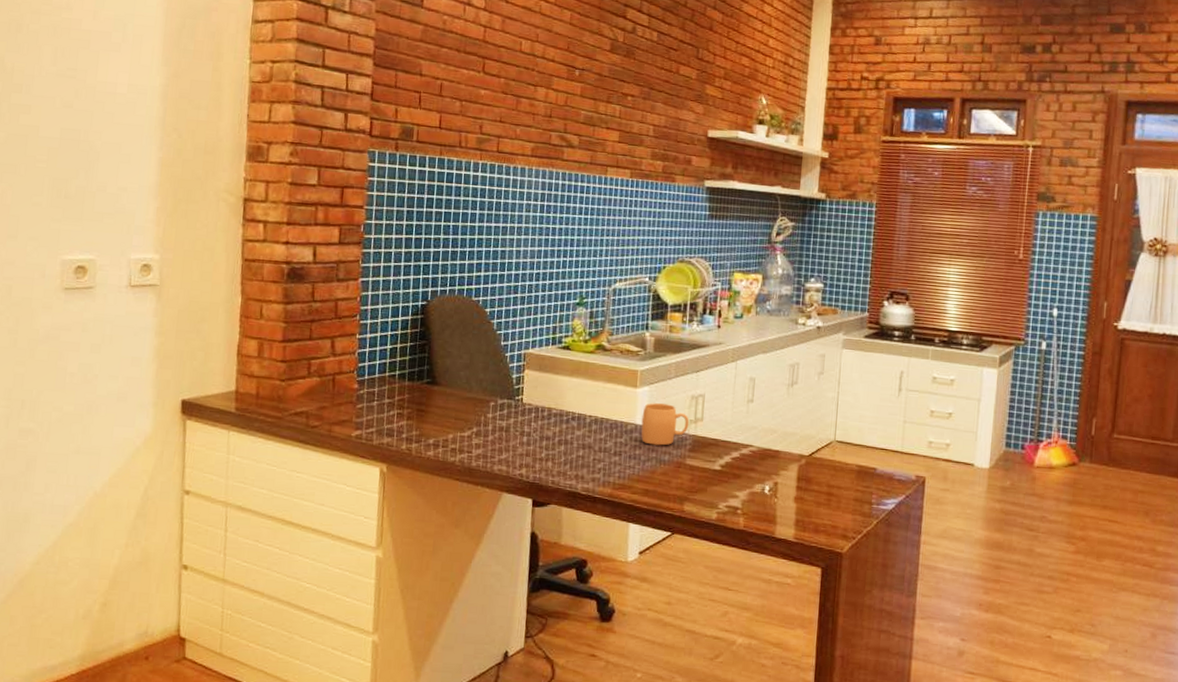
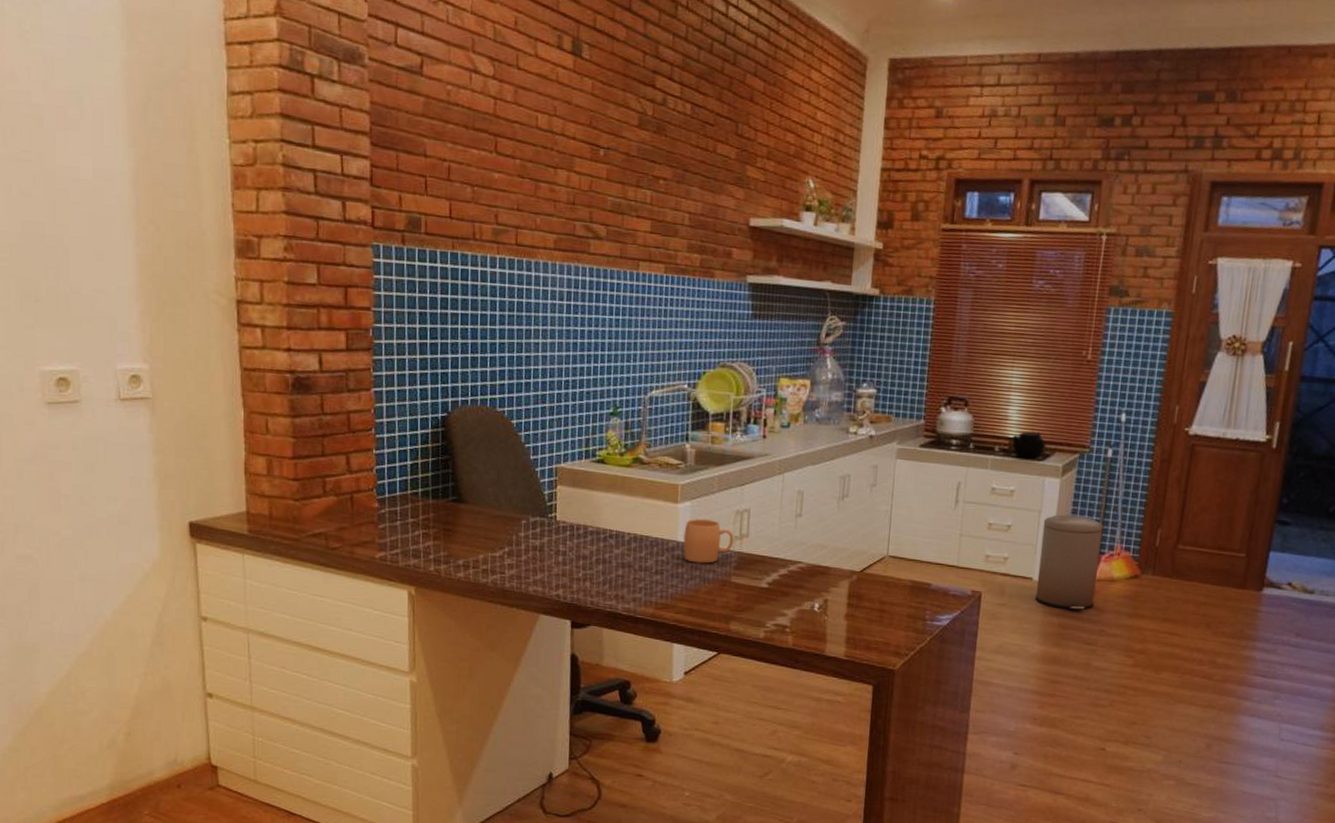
teapot: none [951,324,983,350] -> present [1012,431,1046,459]
pedal bin: none [977,403,1041,497] -> present [1035,514,1104,611]

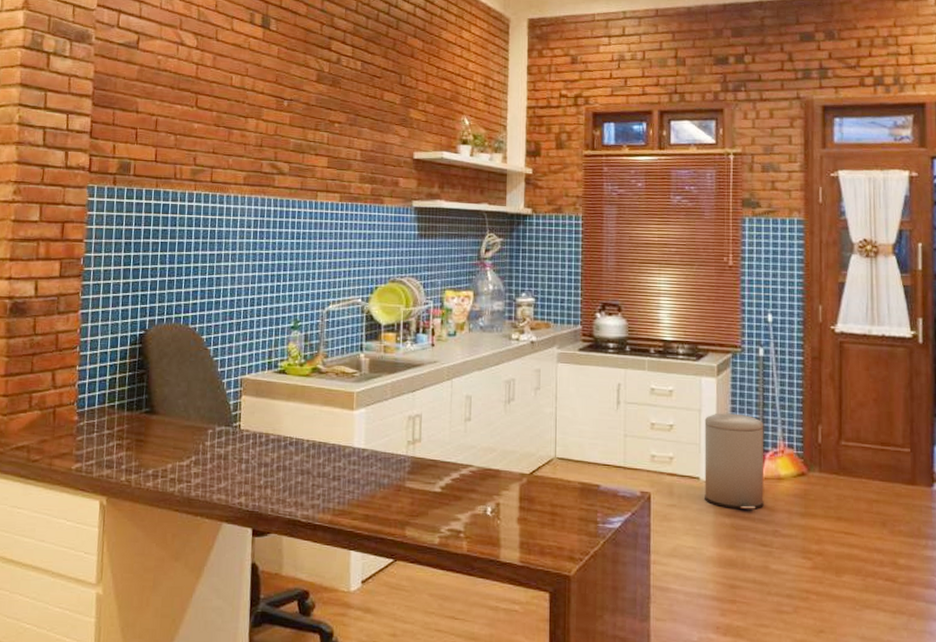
mug: present [683,519,734,564] -> none [359,425,408,469]
teapot: present [1012,431,1046,459] -> none [666,333,698,359]

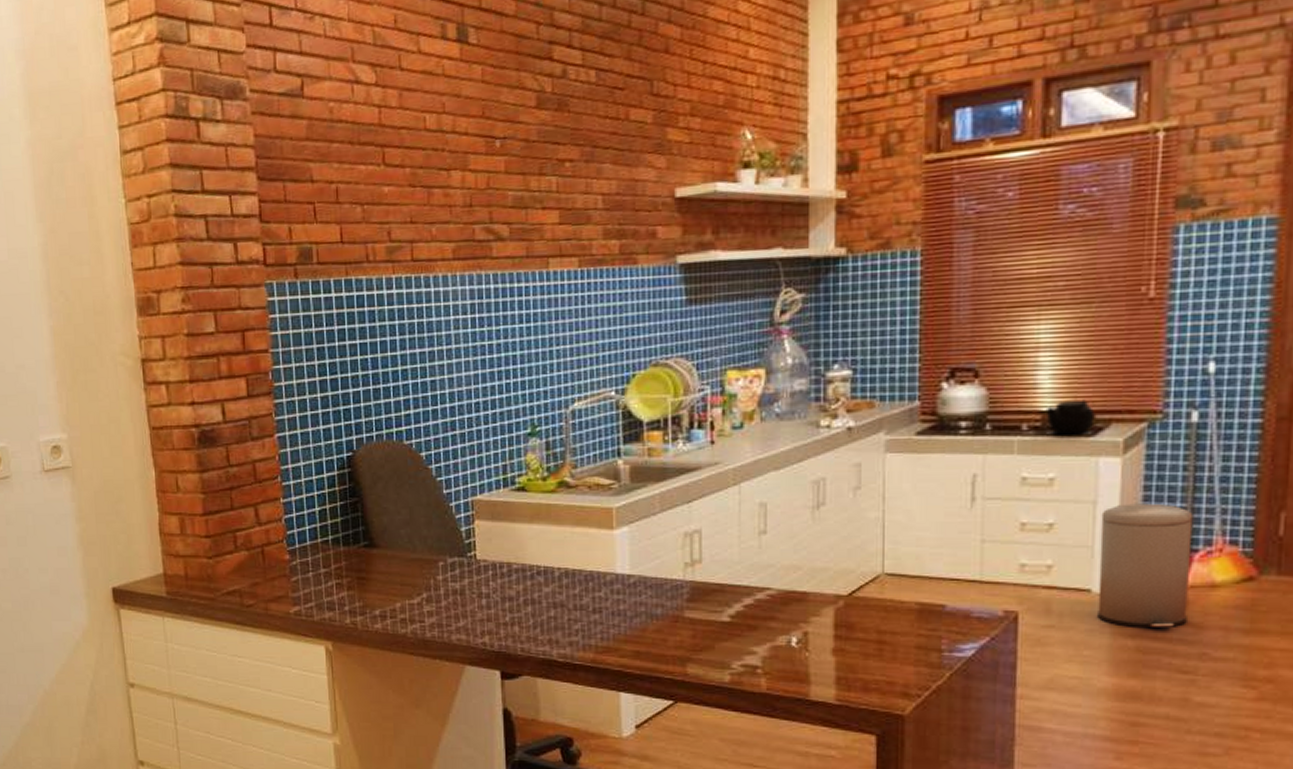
teapot: none [666,333,698,359] -> present [1045,399,1096,435]

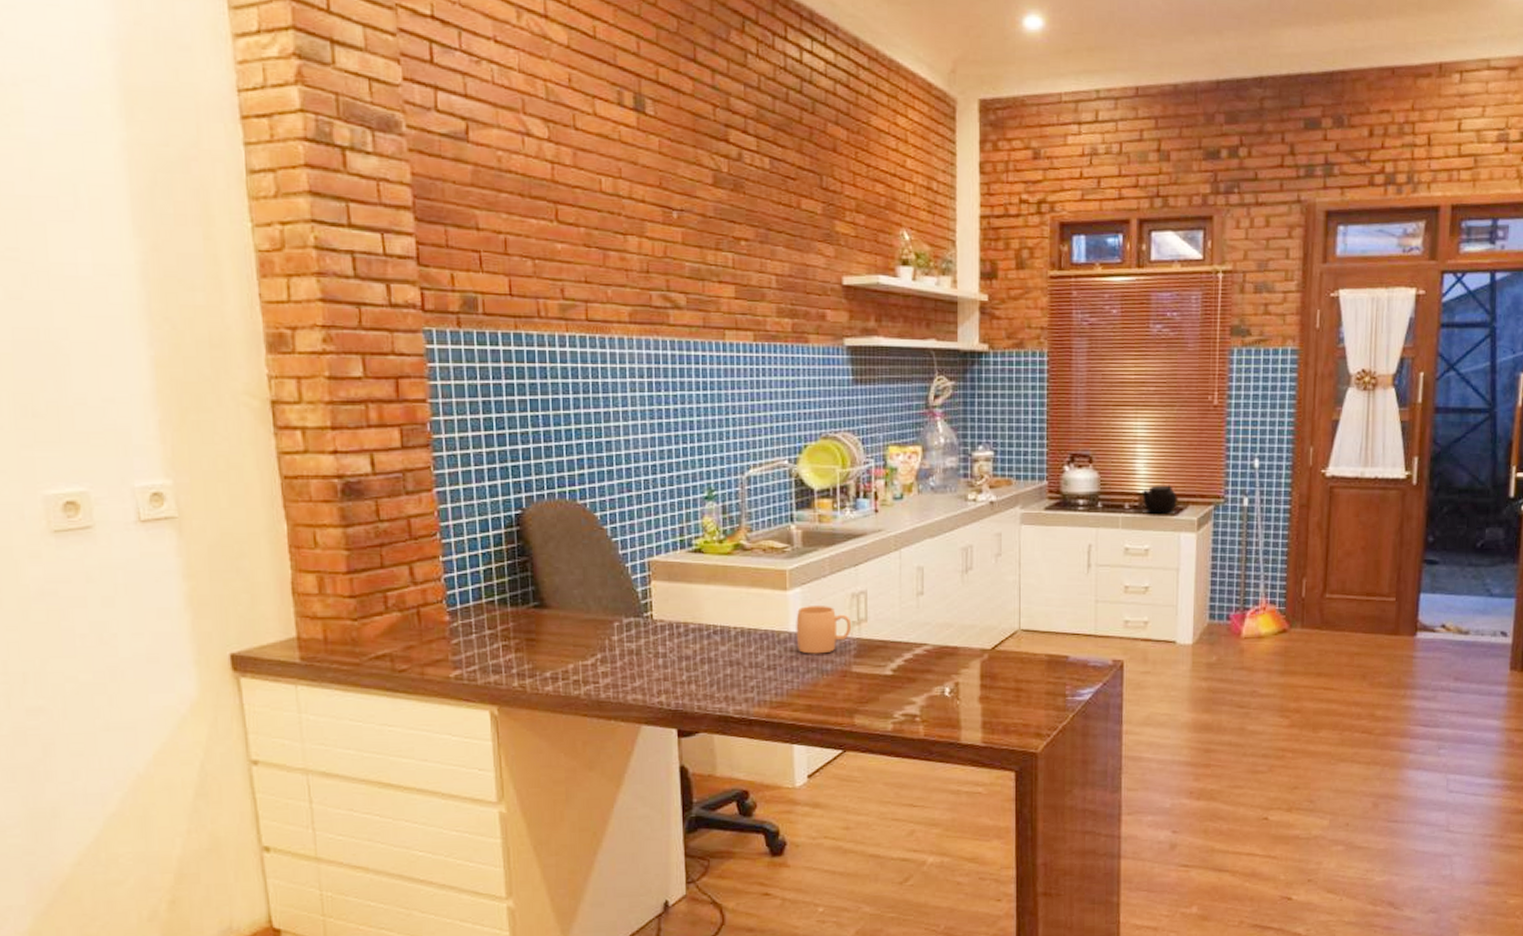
mug: none [623,546,684,597] -> present [796,606,852,654]
pedal bin: present [1097,503,1193,629] -> none [1181,571,1246,673]

